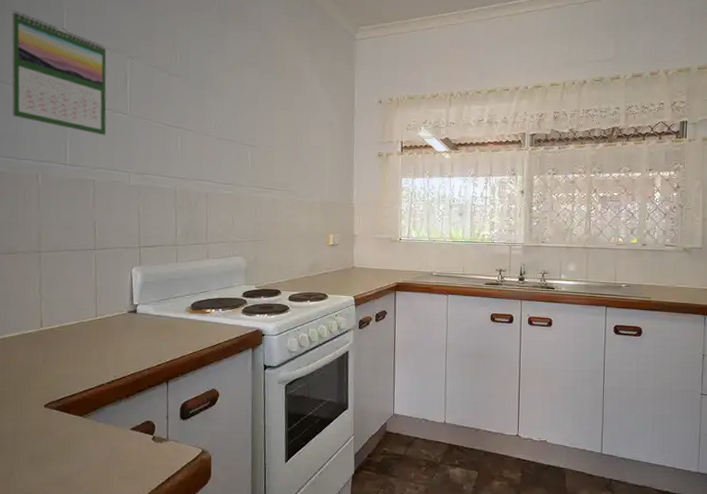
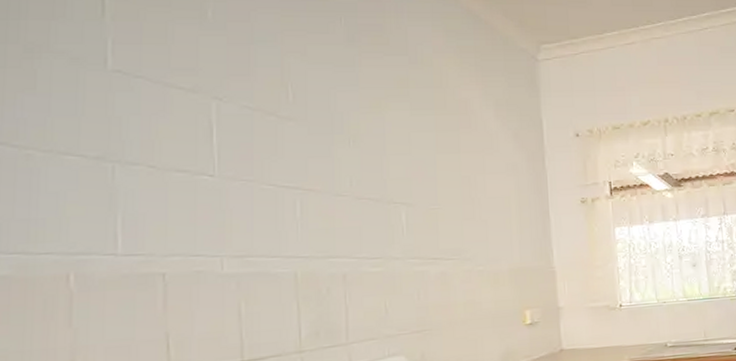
calendar: present [11,10,107,136] -> none [19,41,181,208]

